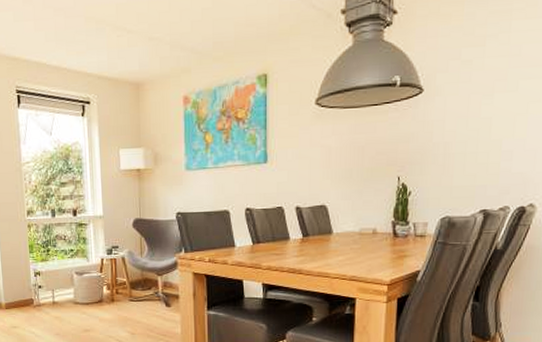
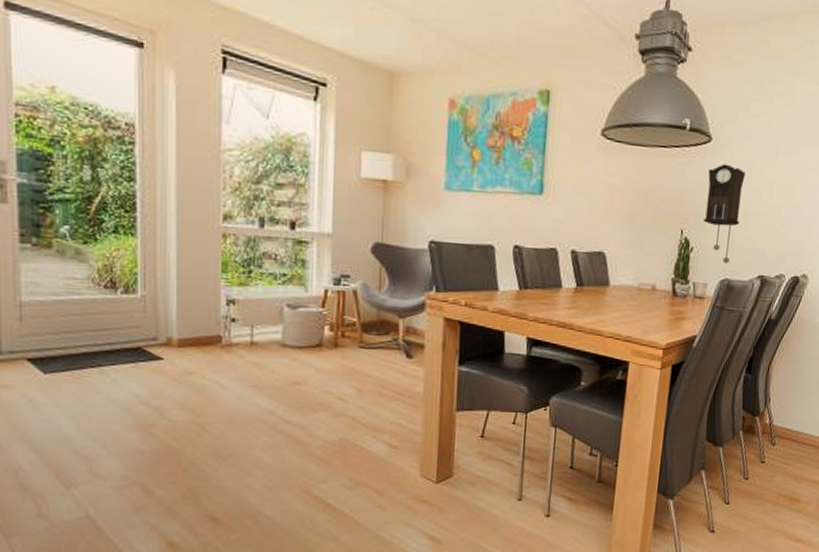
pendulum clock: none [420,111,460,203] -> present [703,164,745,264]

